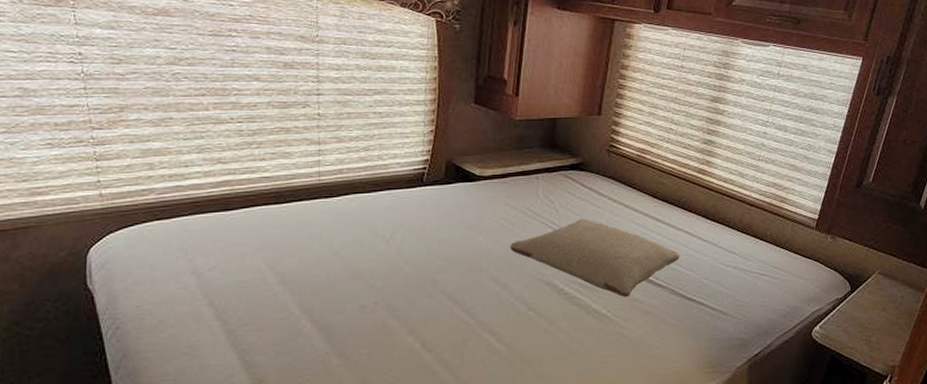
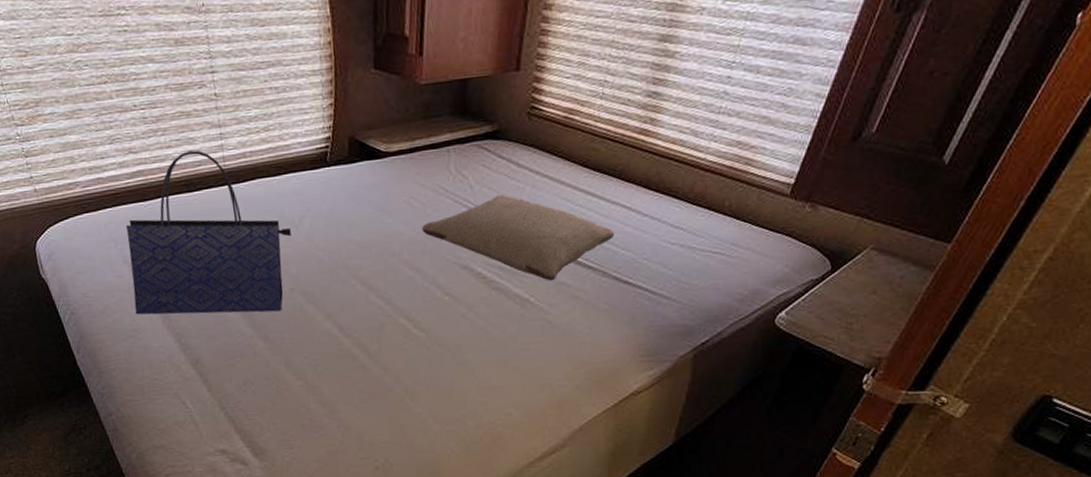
tote bag: none [196,164,381,330] -> present [125,150,291,315]

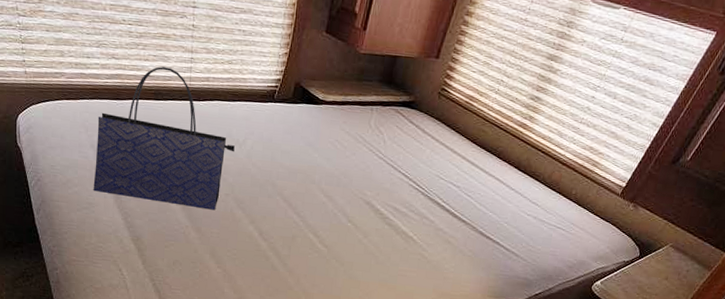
pillow: present [422,195,615,281] -> none [340,152,487,227]

